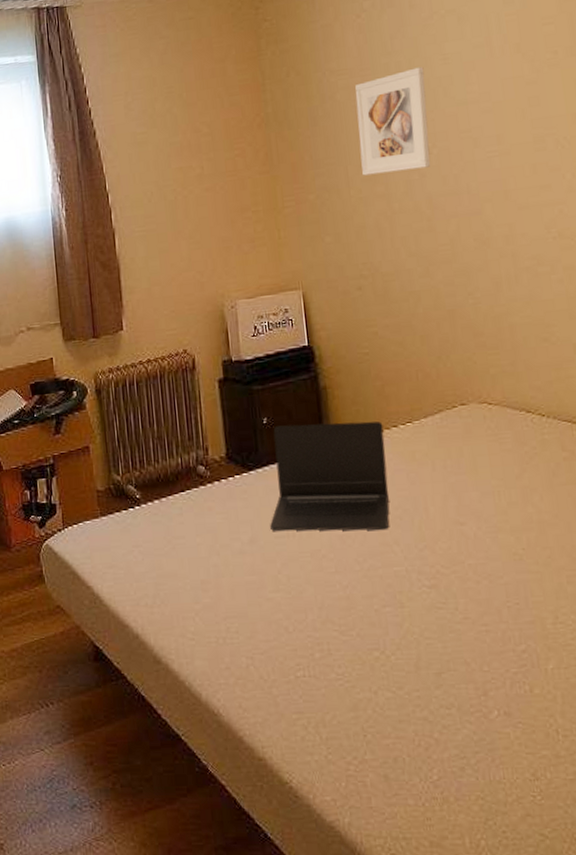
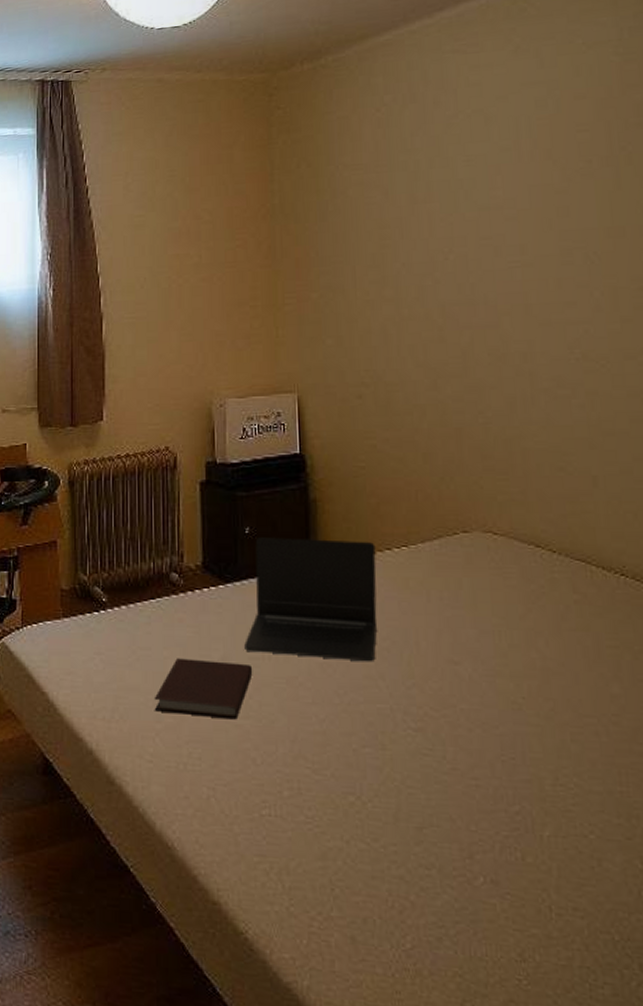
notebook: none [191,542,280,595] -> present [154,658,253,720]
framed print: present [355,66,431,176] -> none [369,167,446,277]

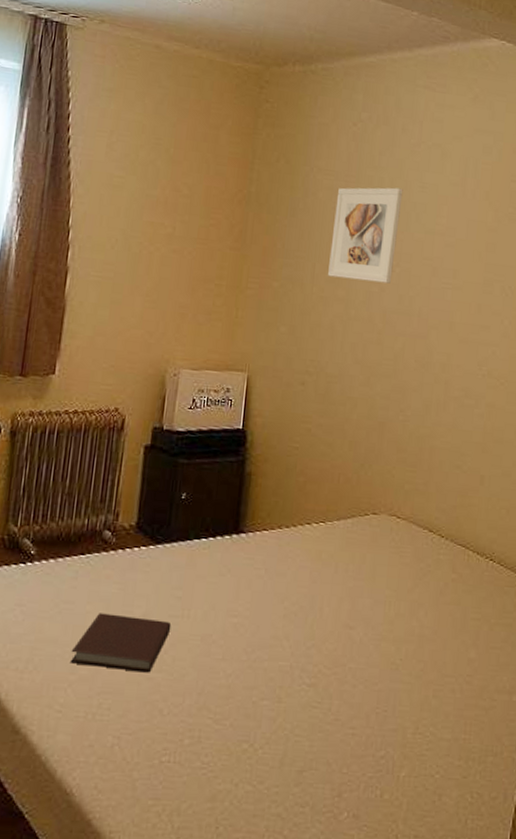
laptop: present [244,537,377,662] -> none [166,503,298,624]
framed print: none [369,167,446,277] -> present [328,187,403,284]

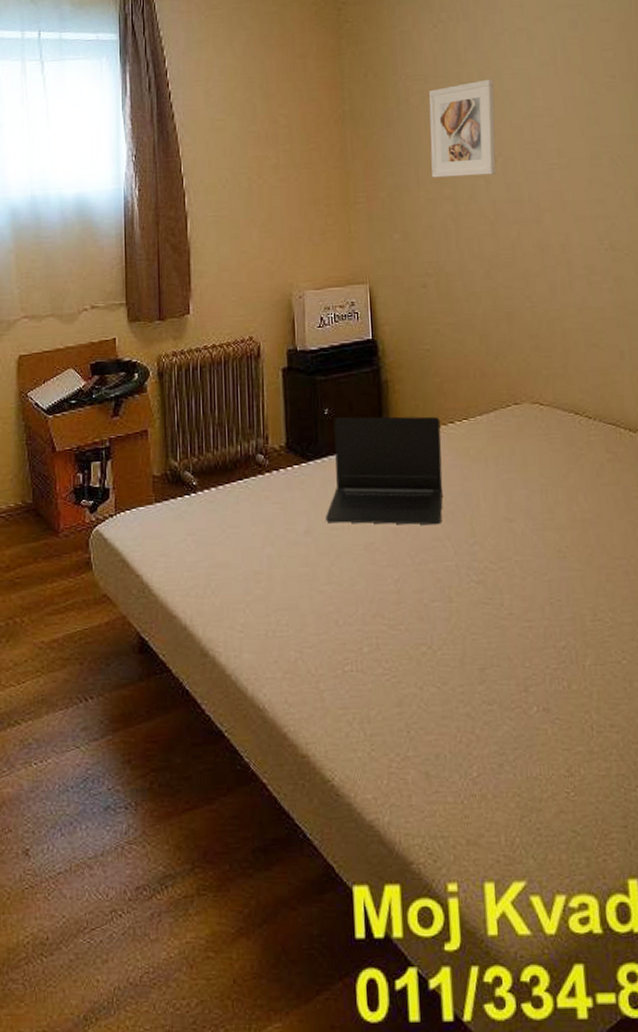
notebook: present [71,613,172,673] -> none [243,533,334,587]
laptop: none [166,503,298,624] -> present [326,416,443,525]

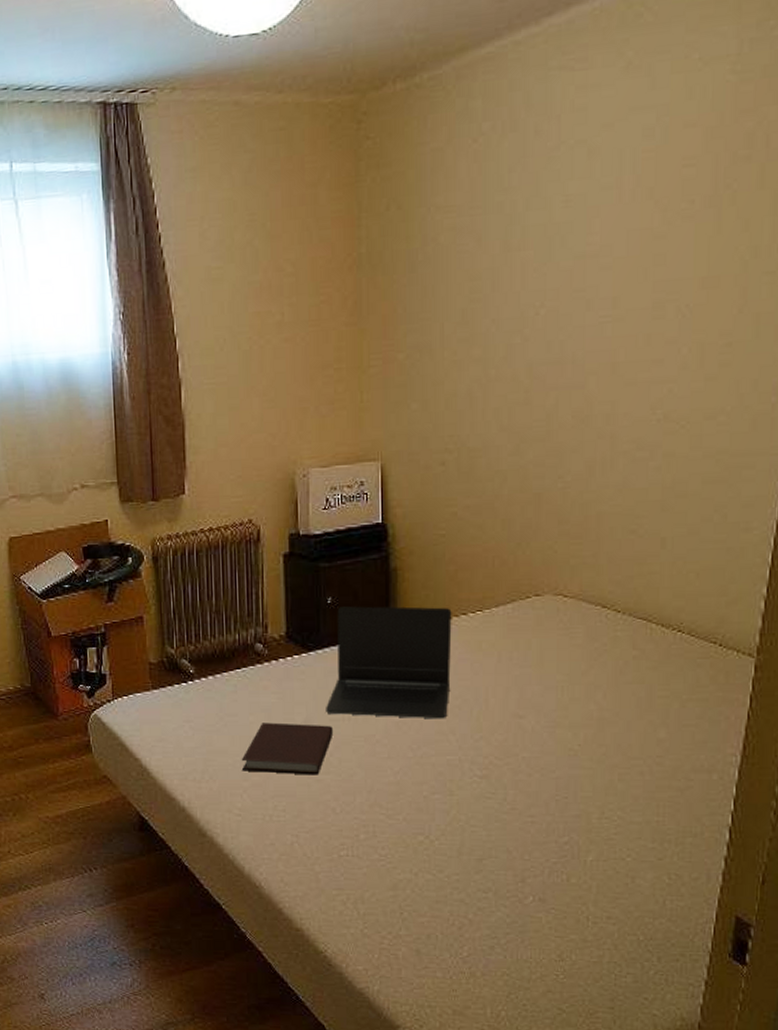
notebook: none [243,533,334,587] -> present [241,722,334,775]
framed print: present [428,79,496,178] -> none [460,208,542,335]

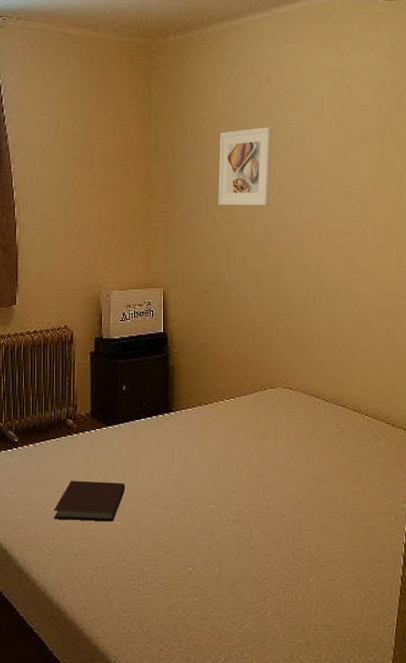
laptop: present [326,606,452,719] -> none [120,393,213,478]
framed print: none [460,208,542,335] -> present [218,127,272,206]

